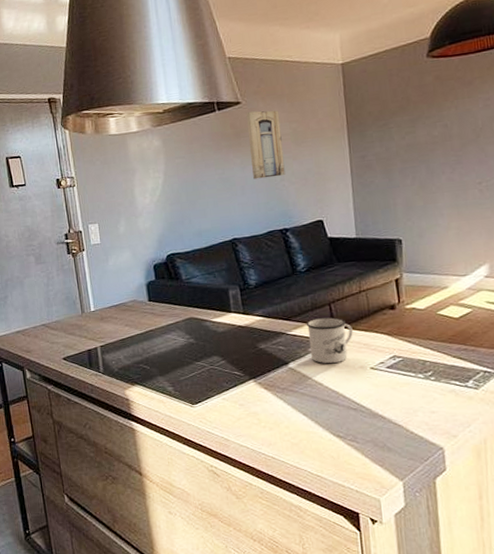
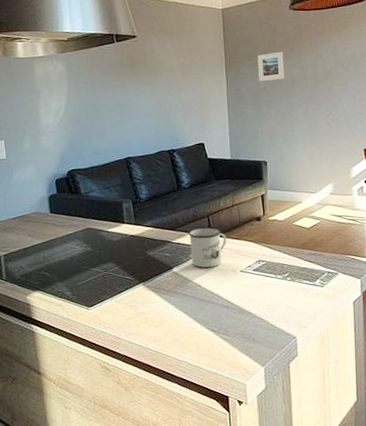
wall art: present [246,110,285,180] -> none [141,45,174,105]
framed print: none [387,108,422,146] -> present [257,51,285,82]

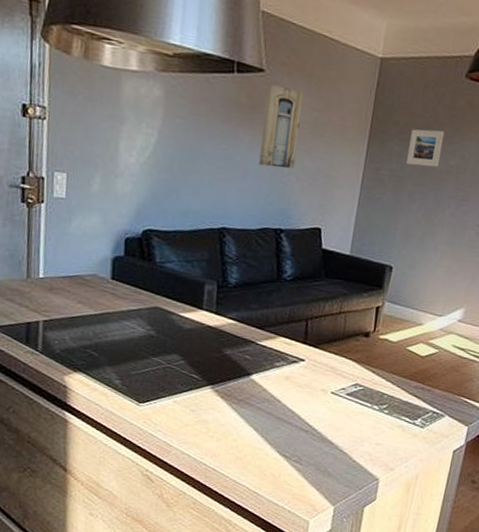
wall art: none [141,45,174,105] -> present [259,84,304,169]
mug: present [188,227,227,268] -> none [275,332,324,382]

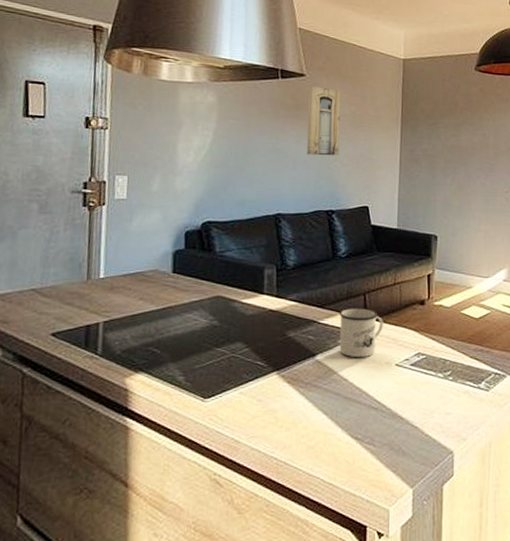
mug: none [275,332,324,382] -> present [339,308,383,358]
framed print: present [405,129,445,168] -> none [436,114,465,145]

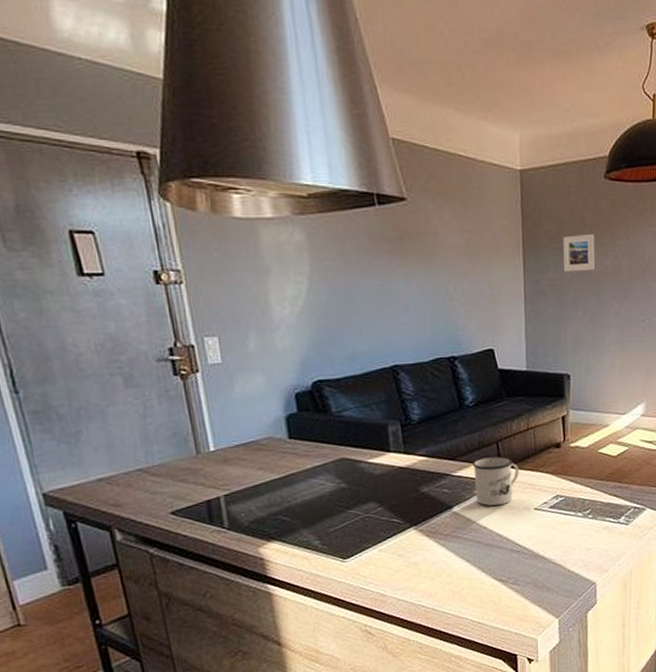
wall art: present [307,86,341,156] -> none [412,212,455,296]
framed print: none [436,114,465,145] -> present [563,233,595,272]

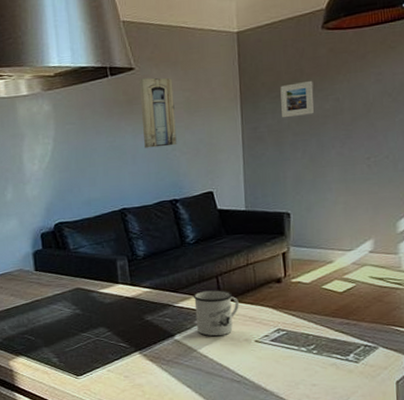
wall art: none [412,212,455,296] -> present [139,78,177,148]

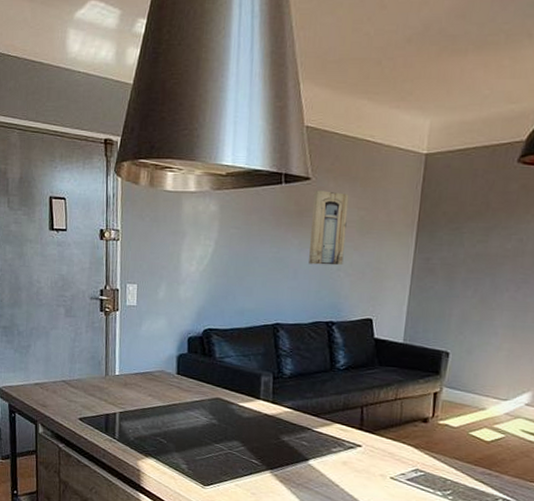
mug: present [193,290,239,337] -> none [332,419,380,468]
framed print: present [280,80,314,118] -> none [457,216,498,253]

